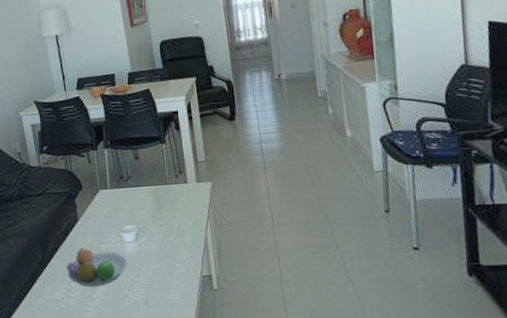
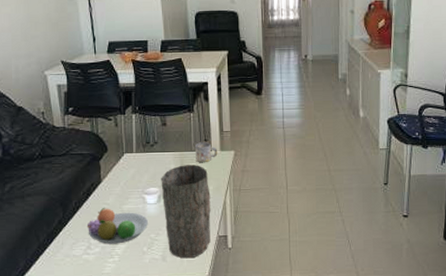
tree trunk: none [137,198,194,302] -> present [161,165,211,259]
mug: none [169,174,194,196] -> present [194,142,218,162]

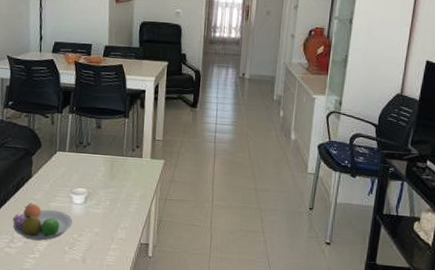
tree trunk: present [161,165,211,259] -> none [89,168,137,263]
mug: present [194,142,218,162] -> none [125,148,148,168]

